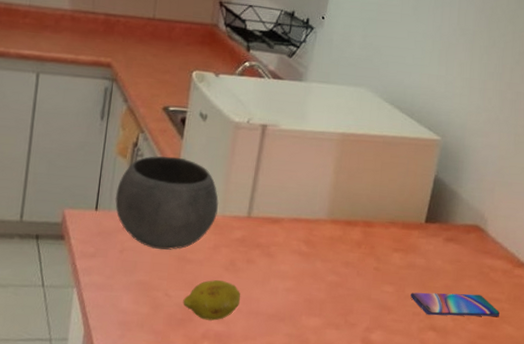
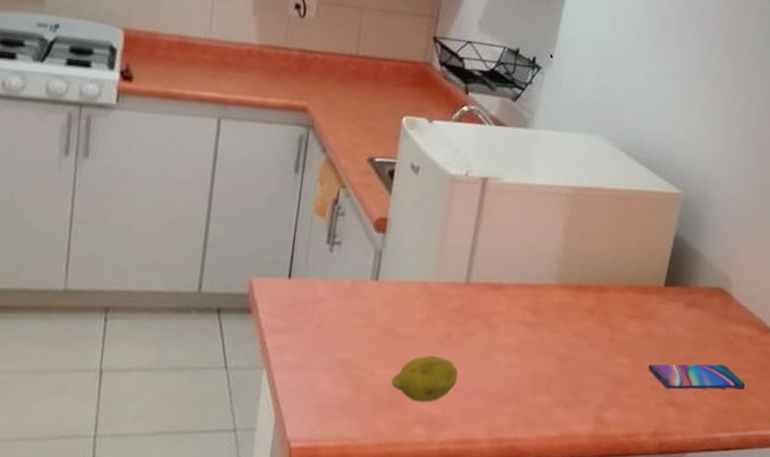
bowl: present [115,156,219,250] -> none [311,214,433,323]

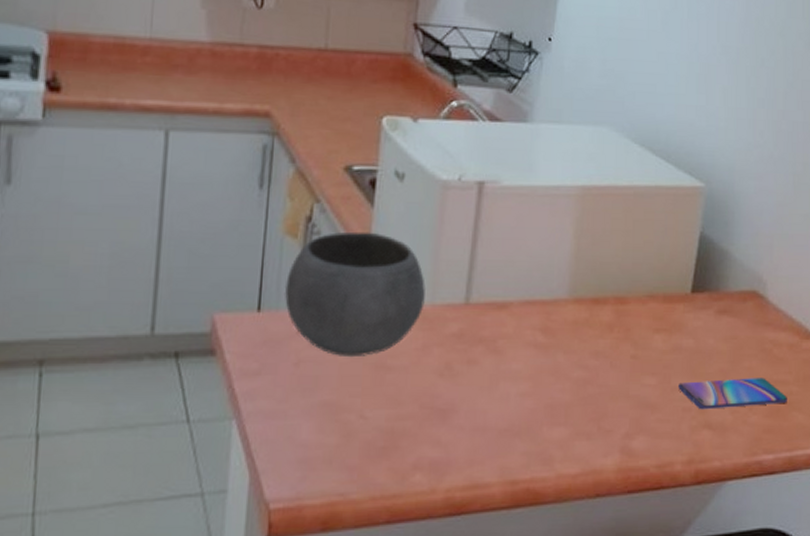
bowl: none [311,214,433,323] -> present [284,231,426,358]
fruit: present [391,355,458,402] -> none [384,389,462,445]

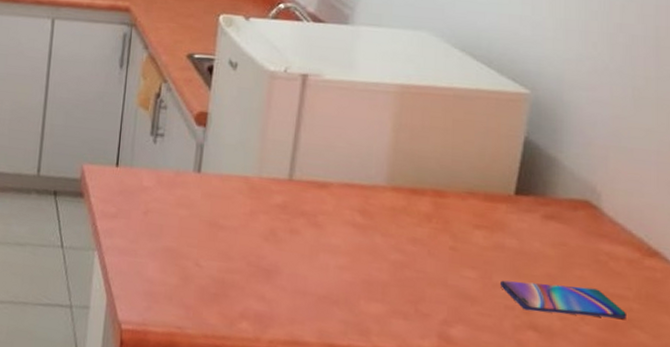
bowl: present [284,231,426,358] -> none [137,108,254,214]

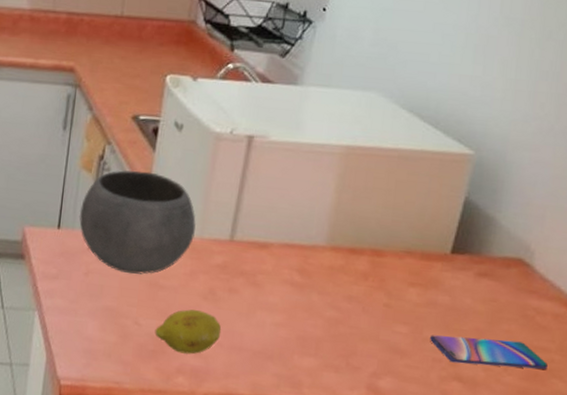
bowl: none [137,108,254,214] -> present [79,170,196,275]
fruit: none [216,250,285,298] -> present [155,309,222,354]

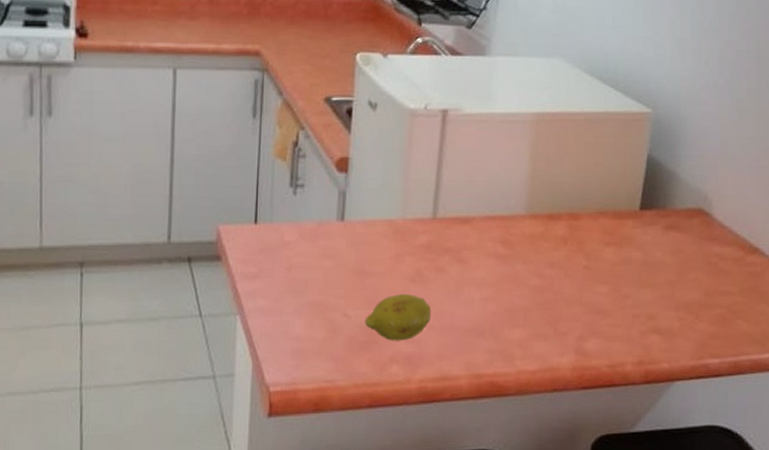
bowl: present [79,170,196,275] -> none [276,155,397,264]
smartphone: present [430,335,548,369] -> none [628,288,732,316]

